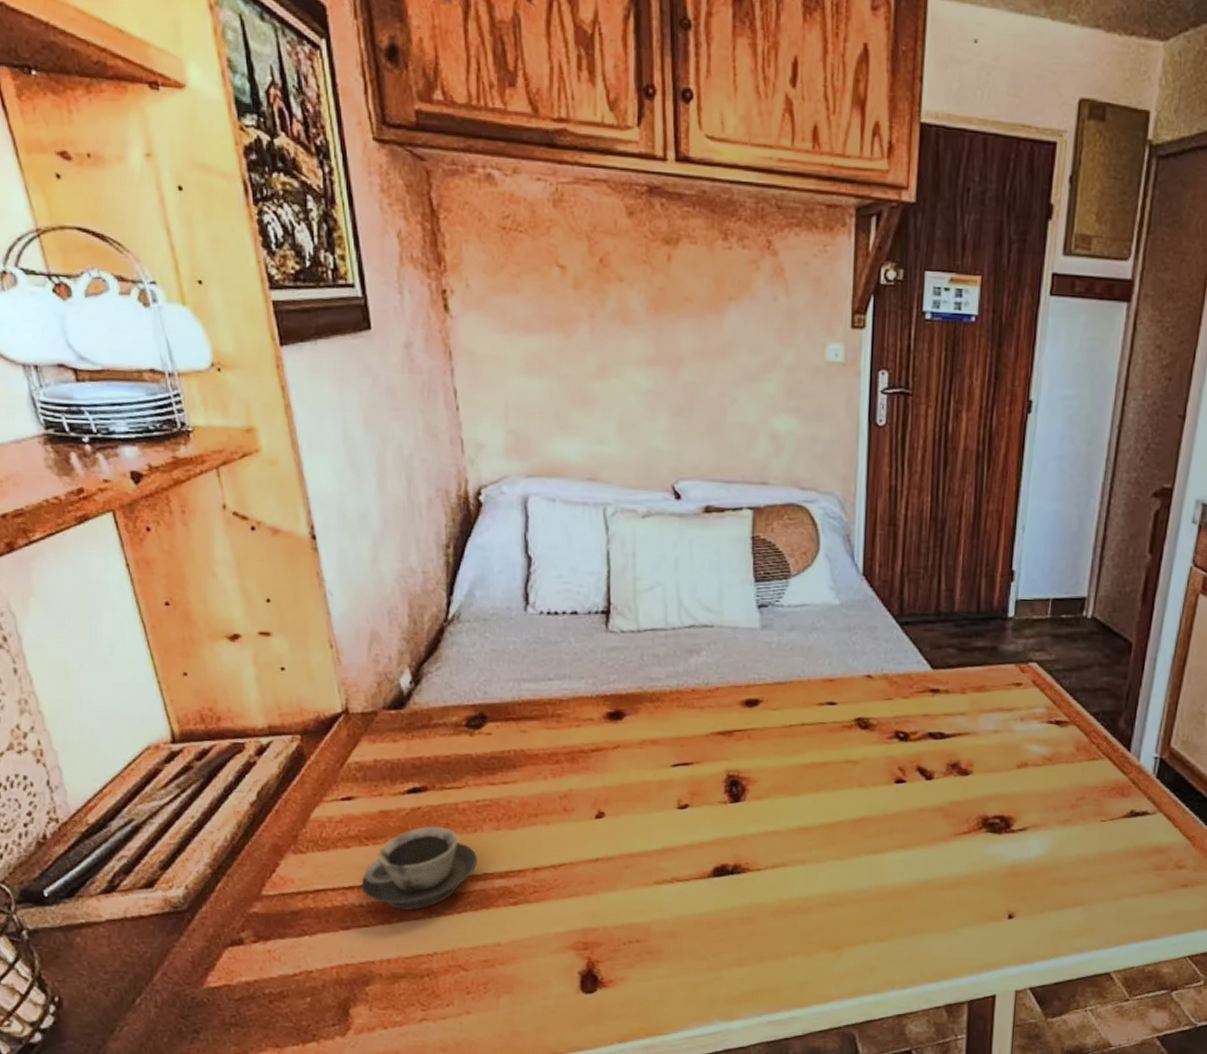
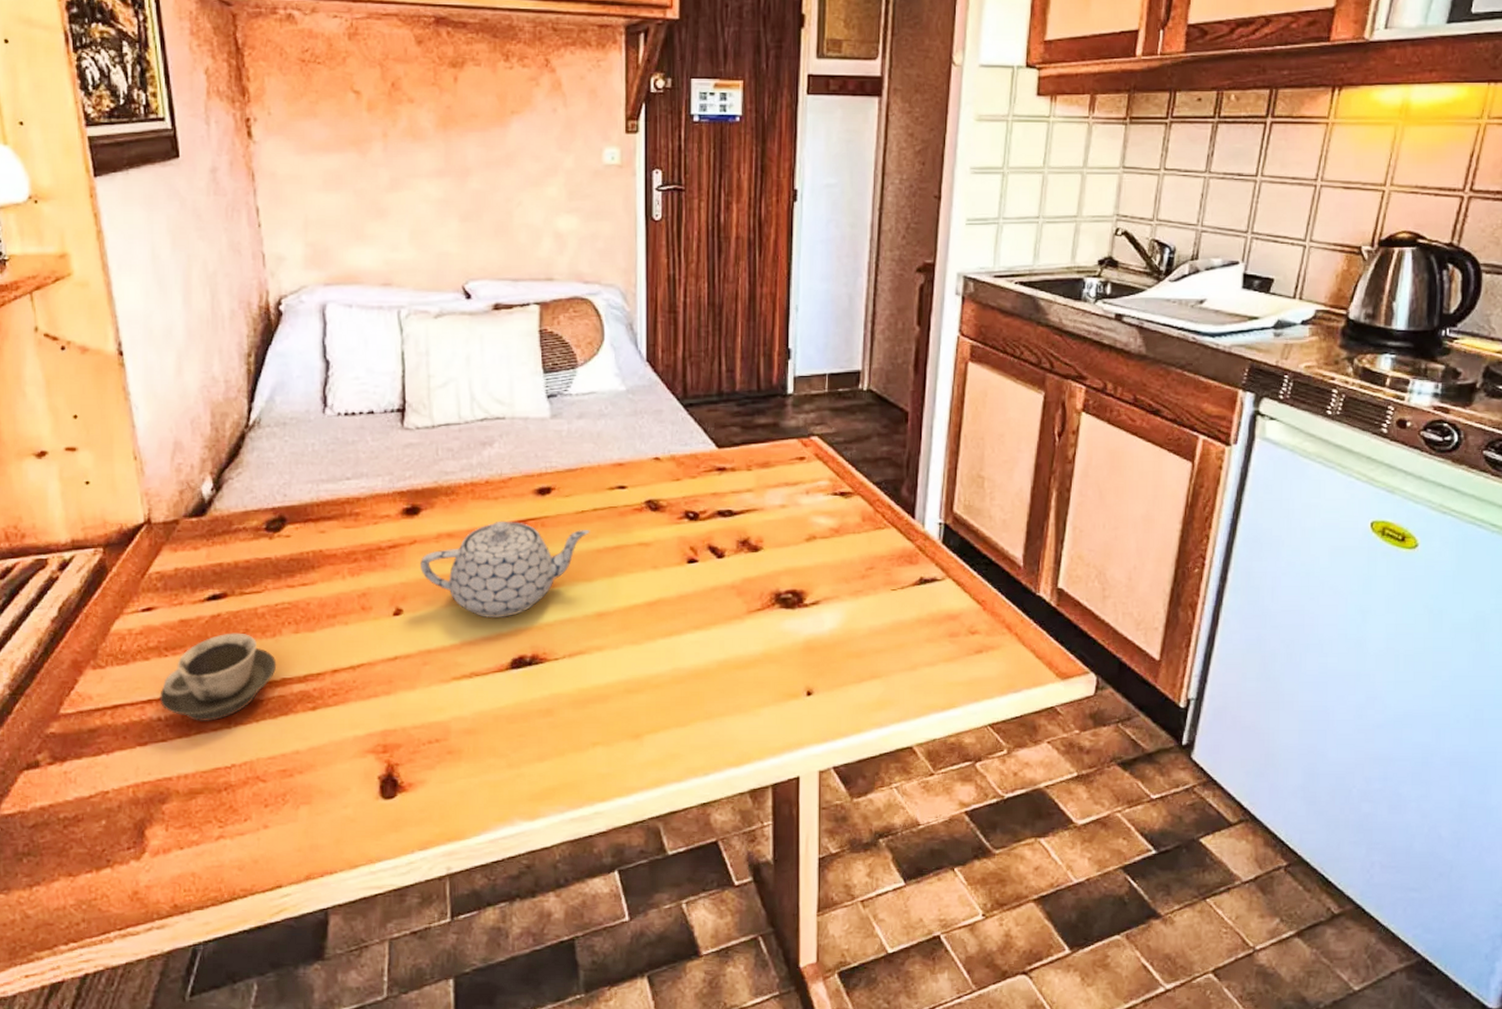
teapot: none [624,730,797,826] -> present [421,520,590,617]

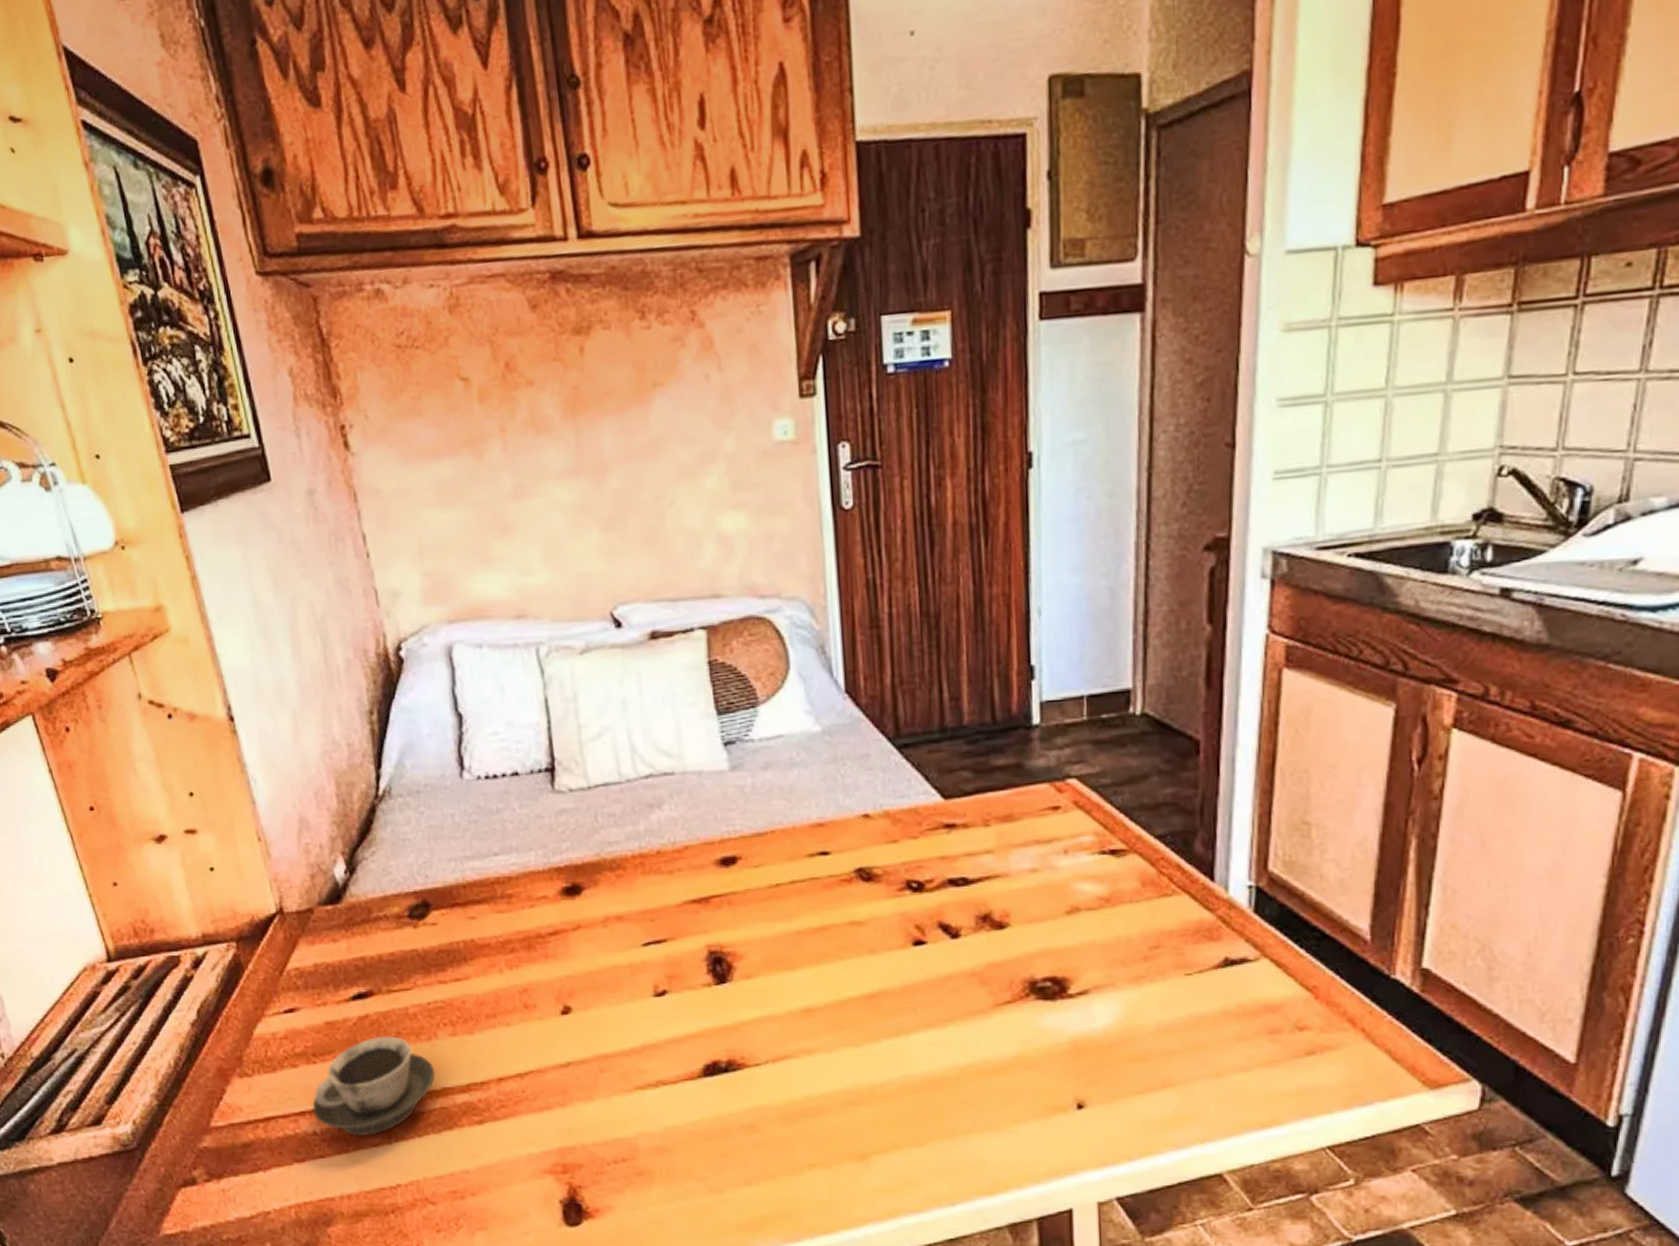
teapot: present [421,520,590,617] -> none [587,899,788,1016]

